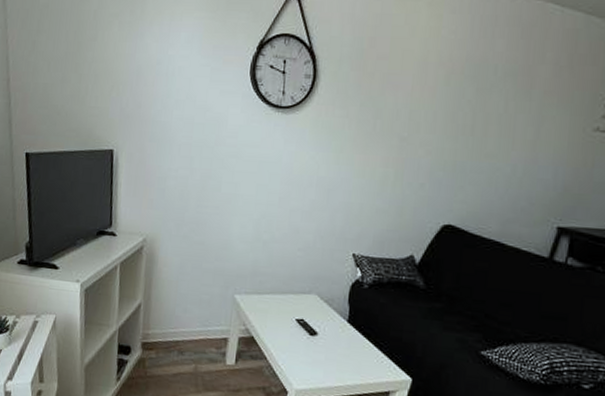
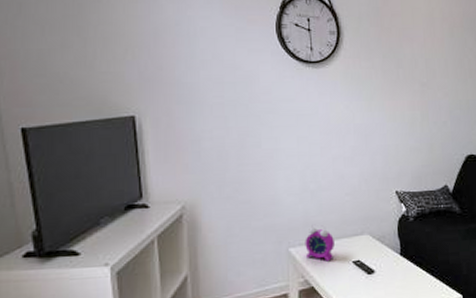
alarm clock: none [249,275,280,315] -> present [305,224,334,262]

